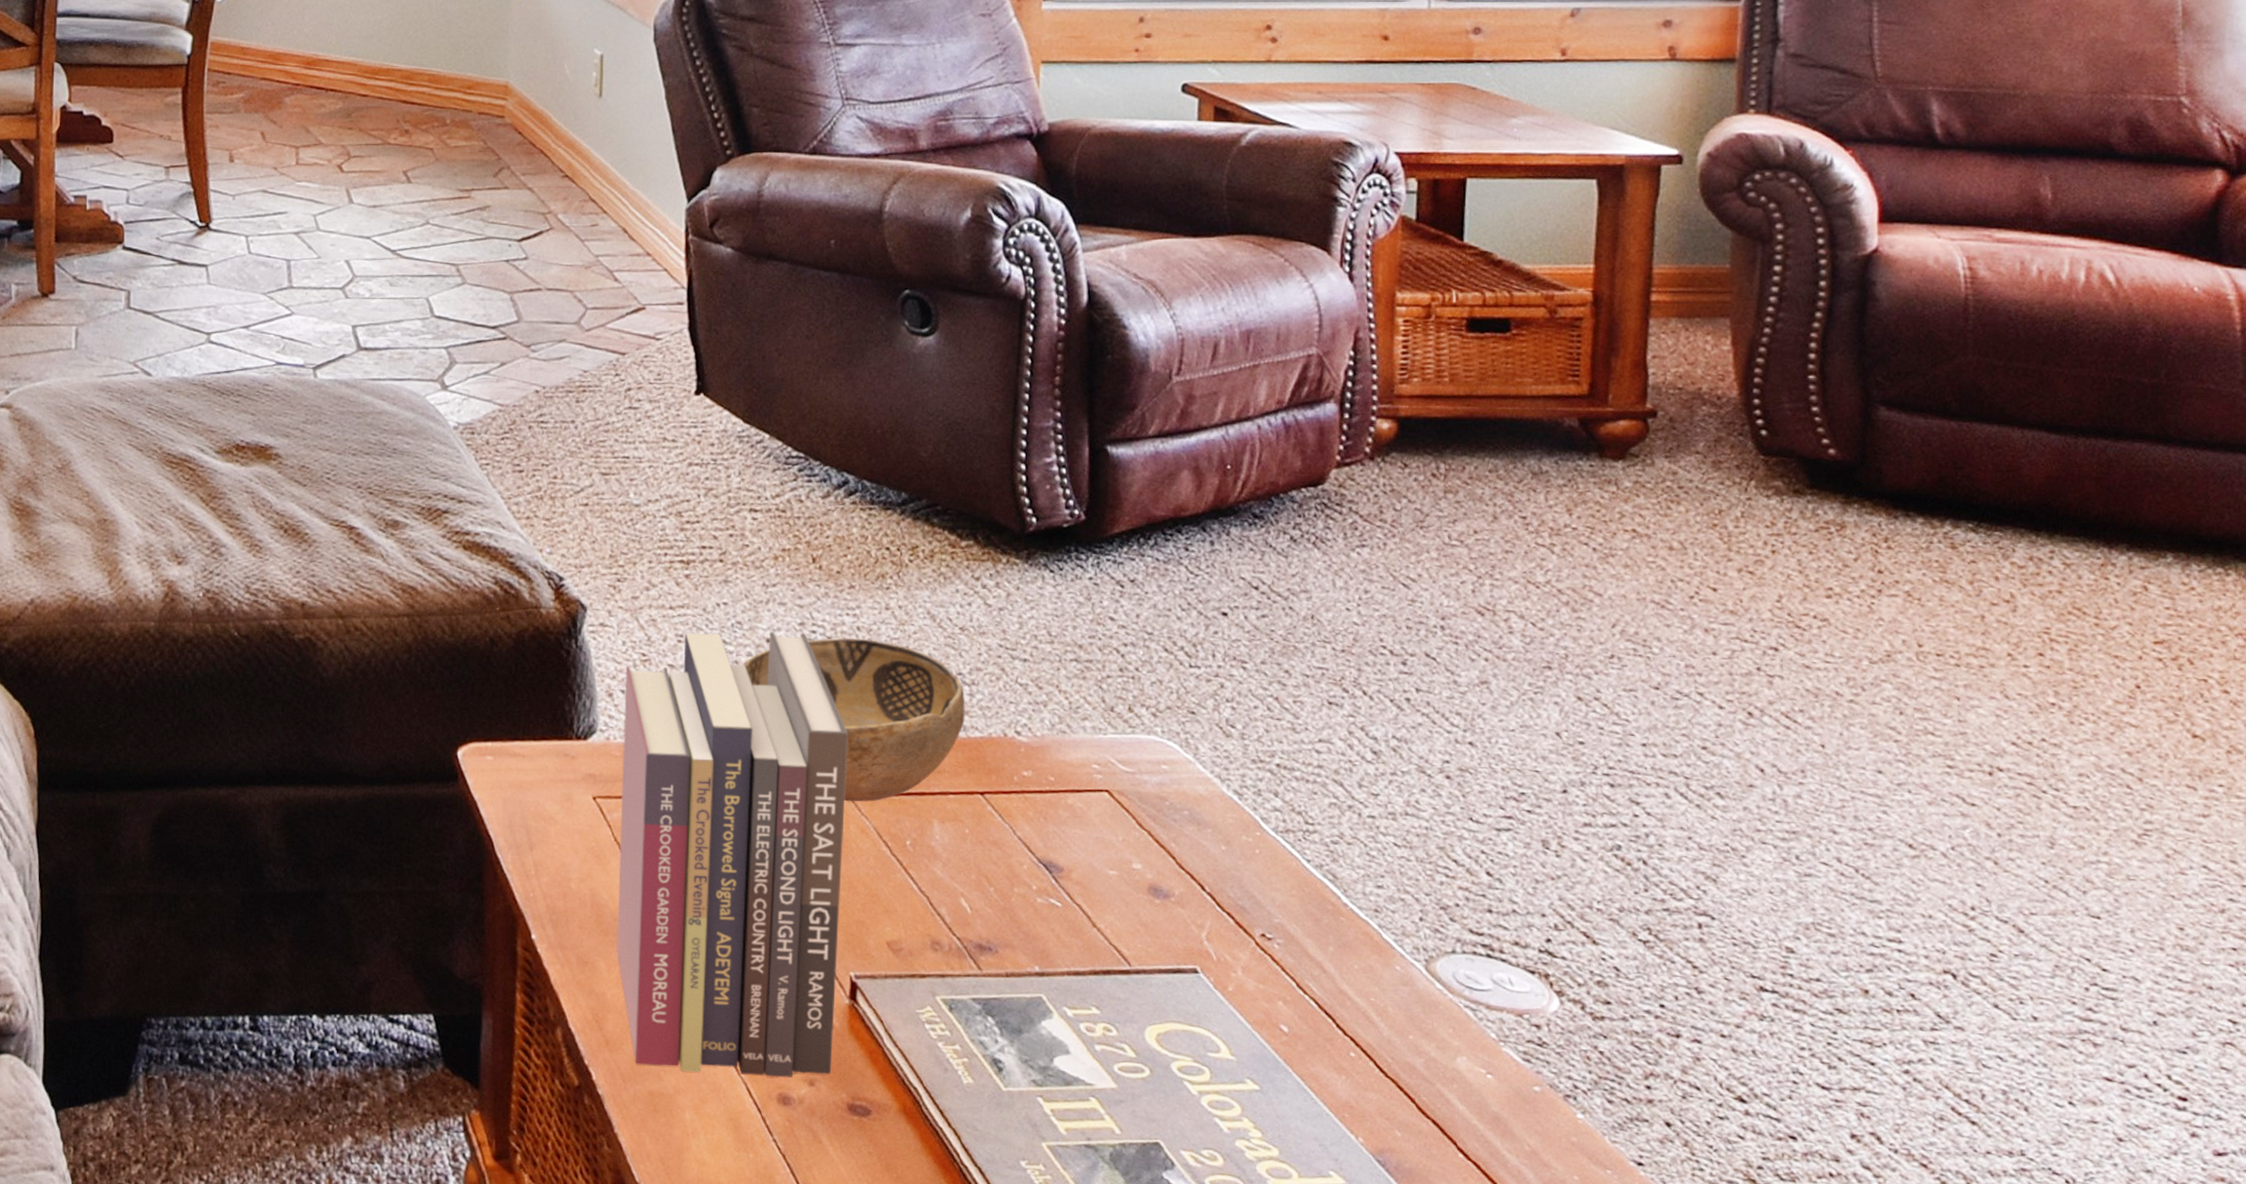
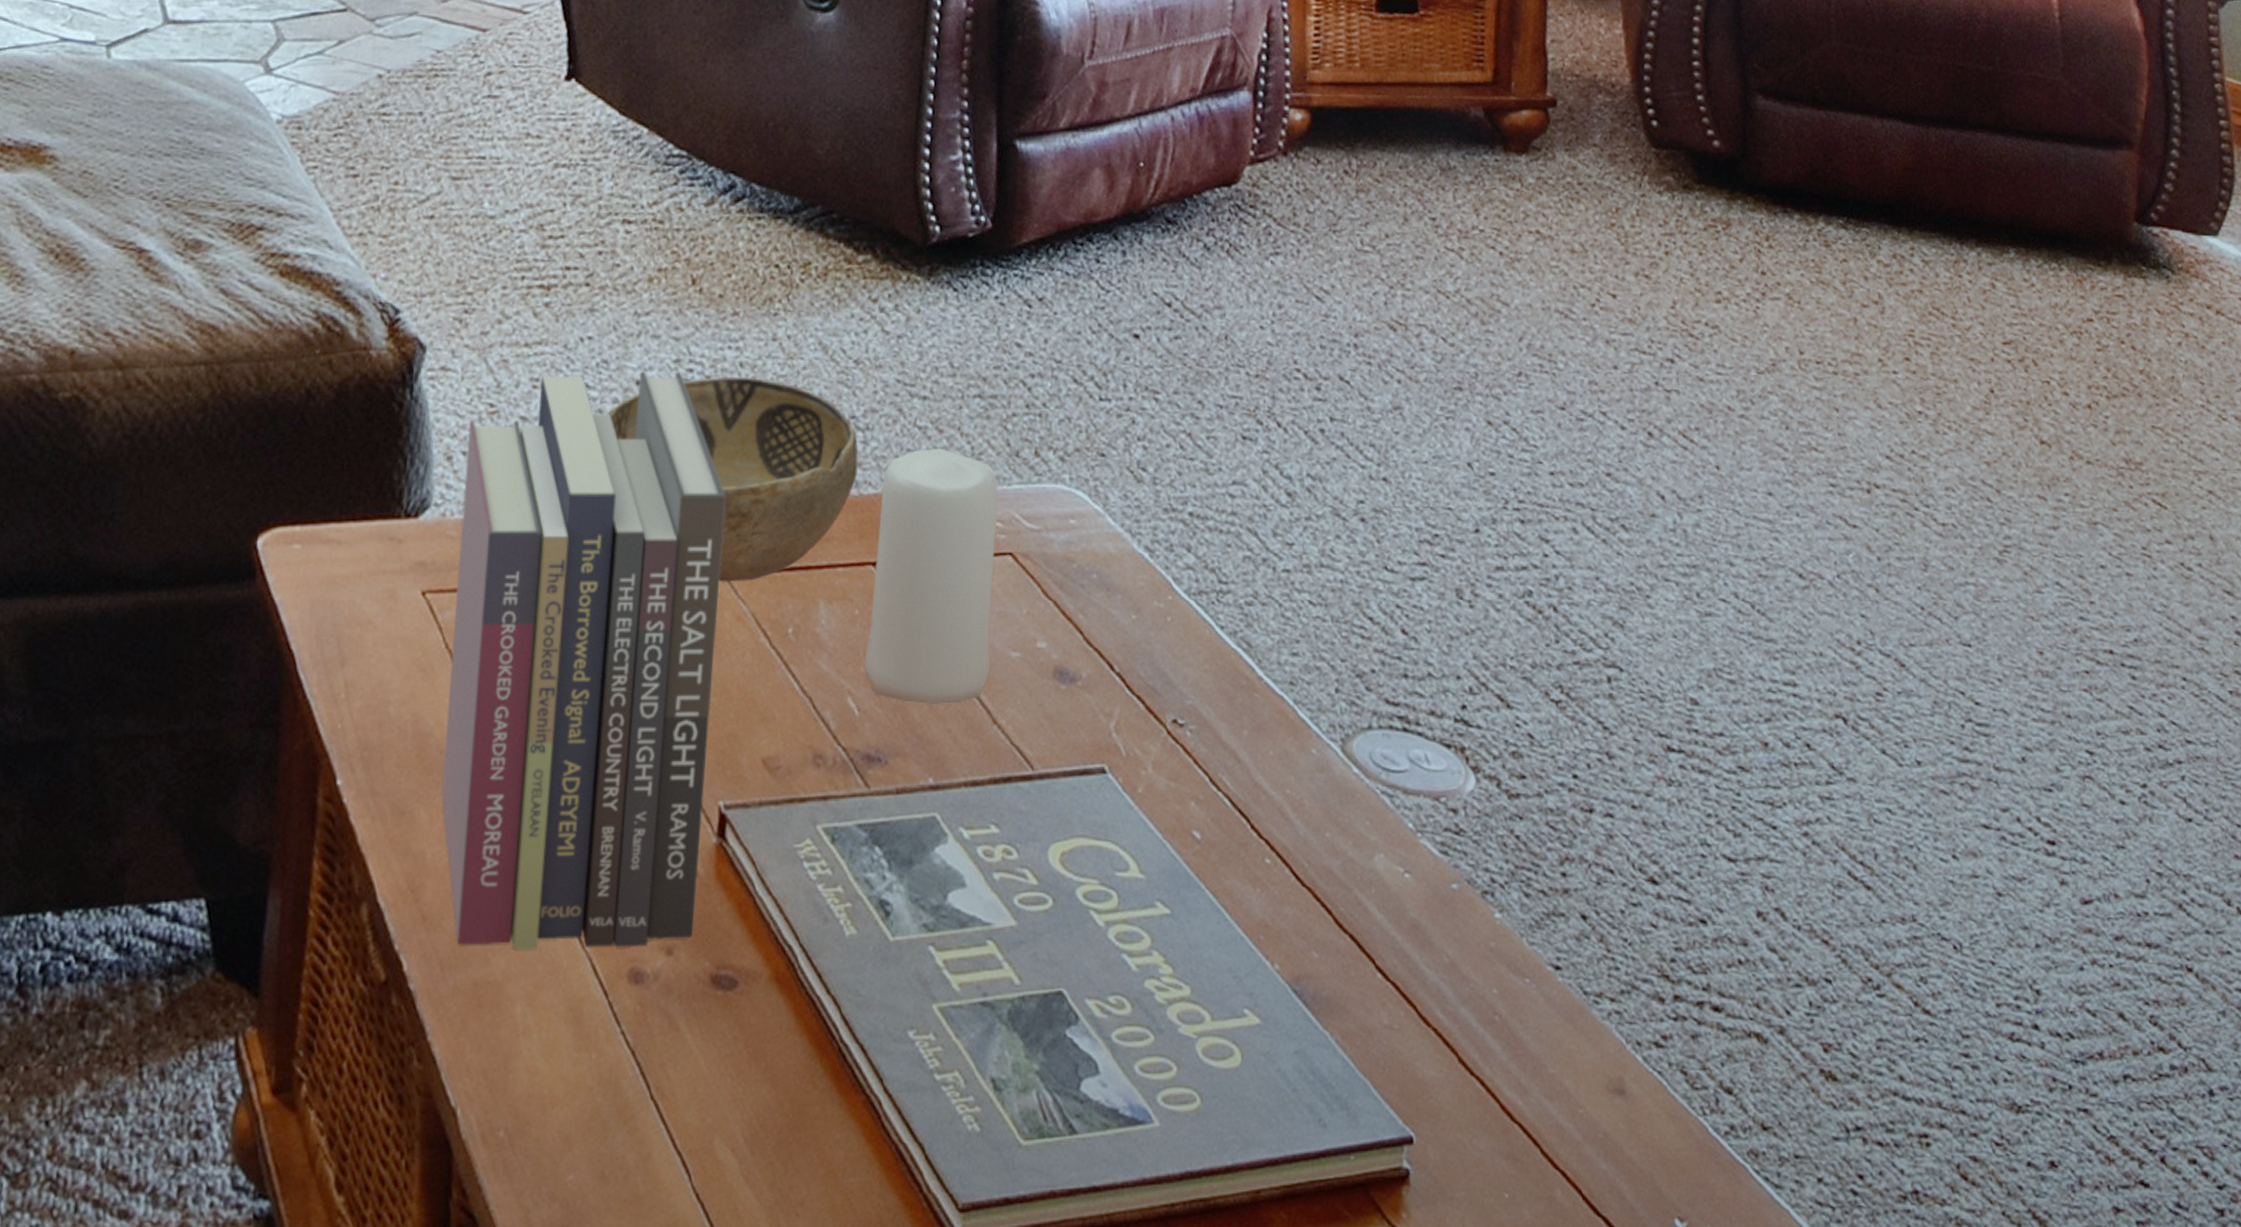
candle: none [974,701,1094,909] -> present [863,447,998,706]

